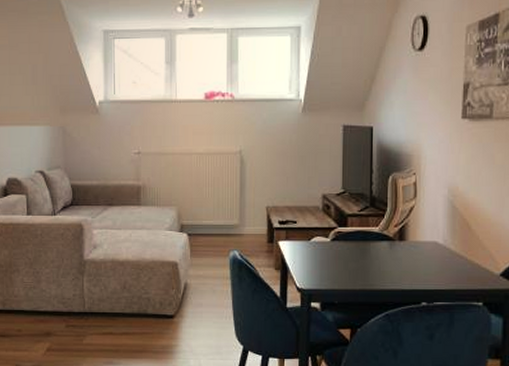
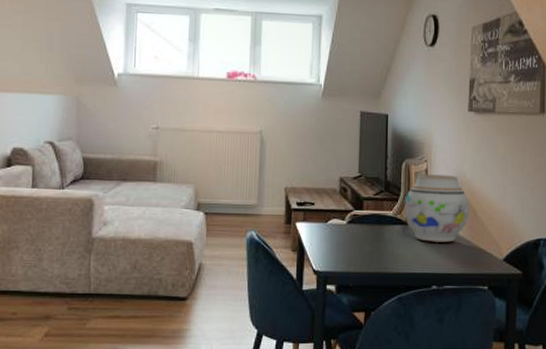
vase: none [391,188,462,258] -> present [404,174,469,243]

